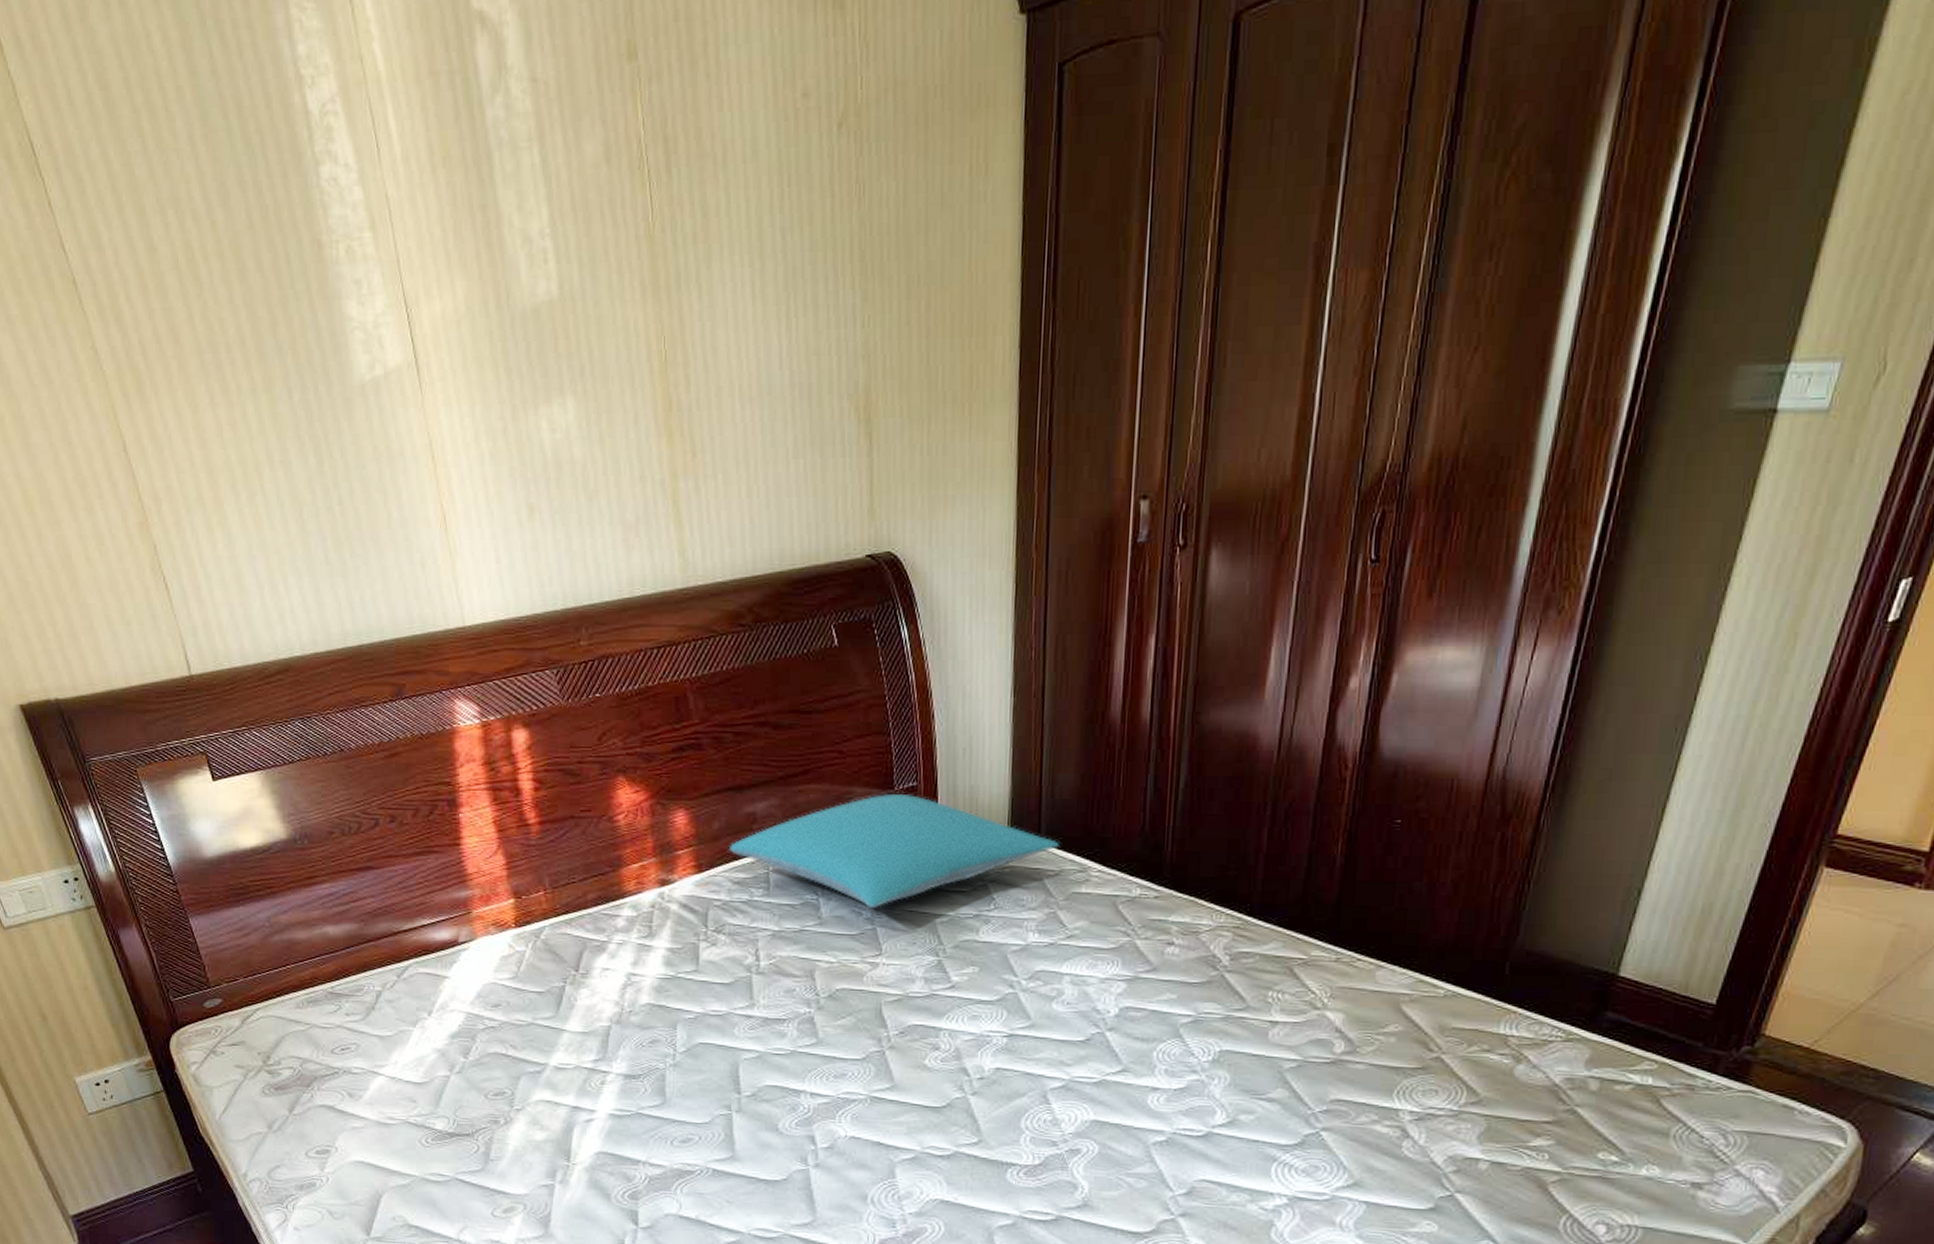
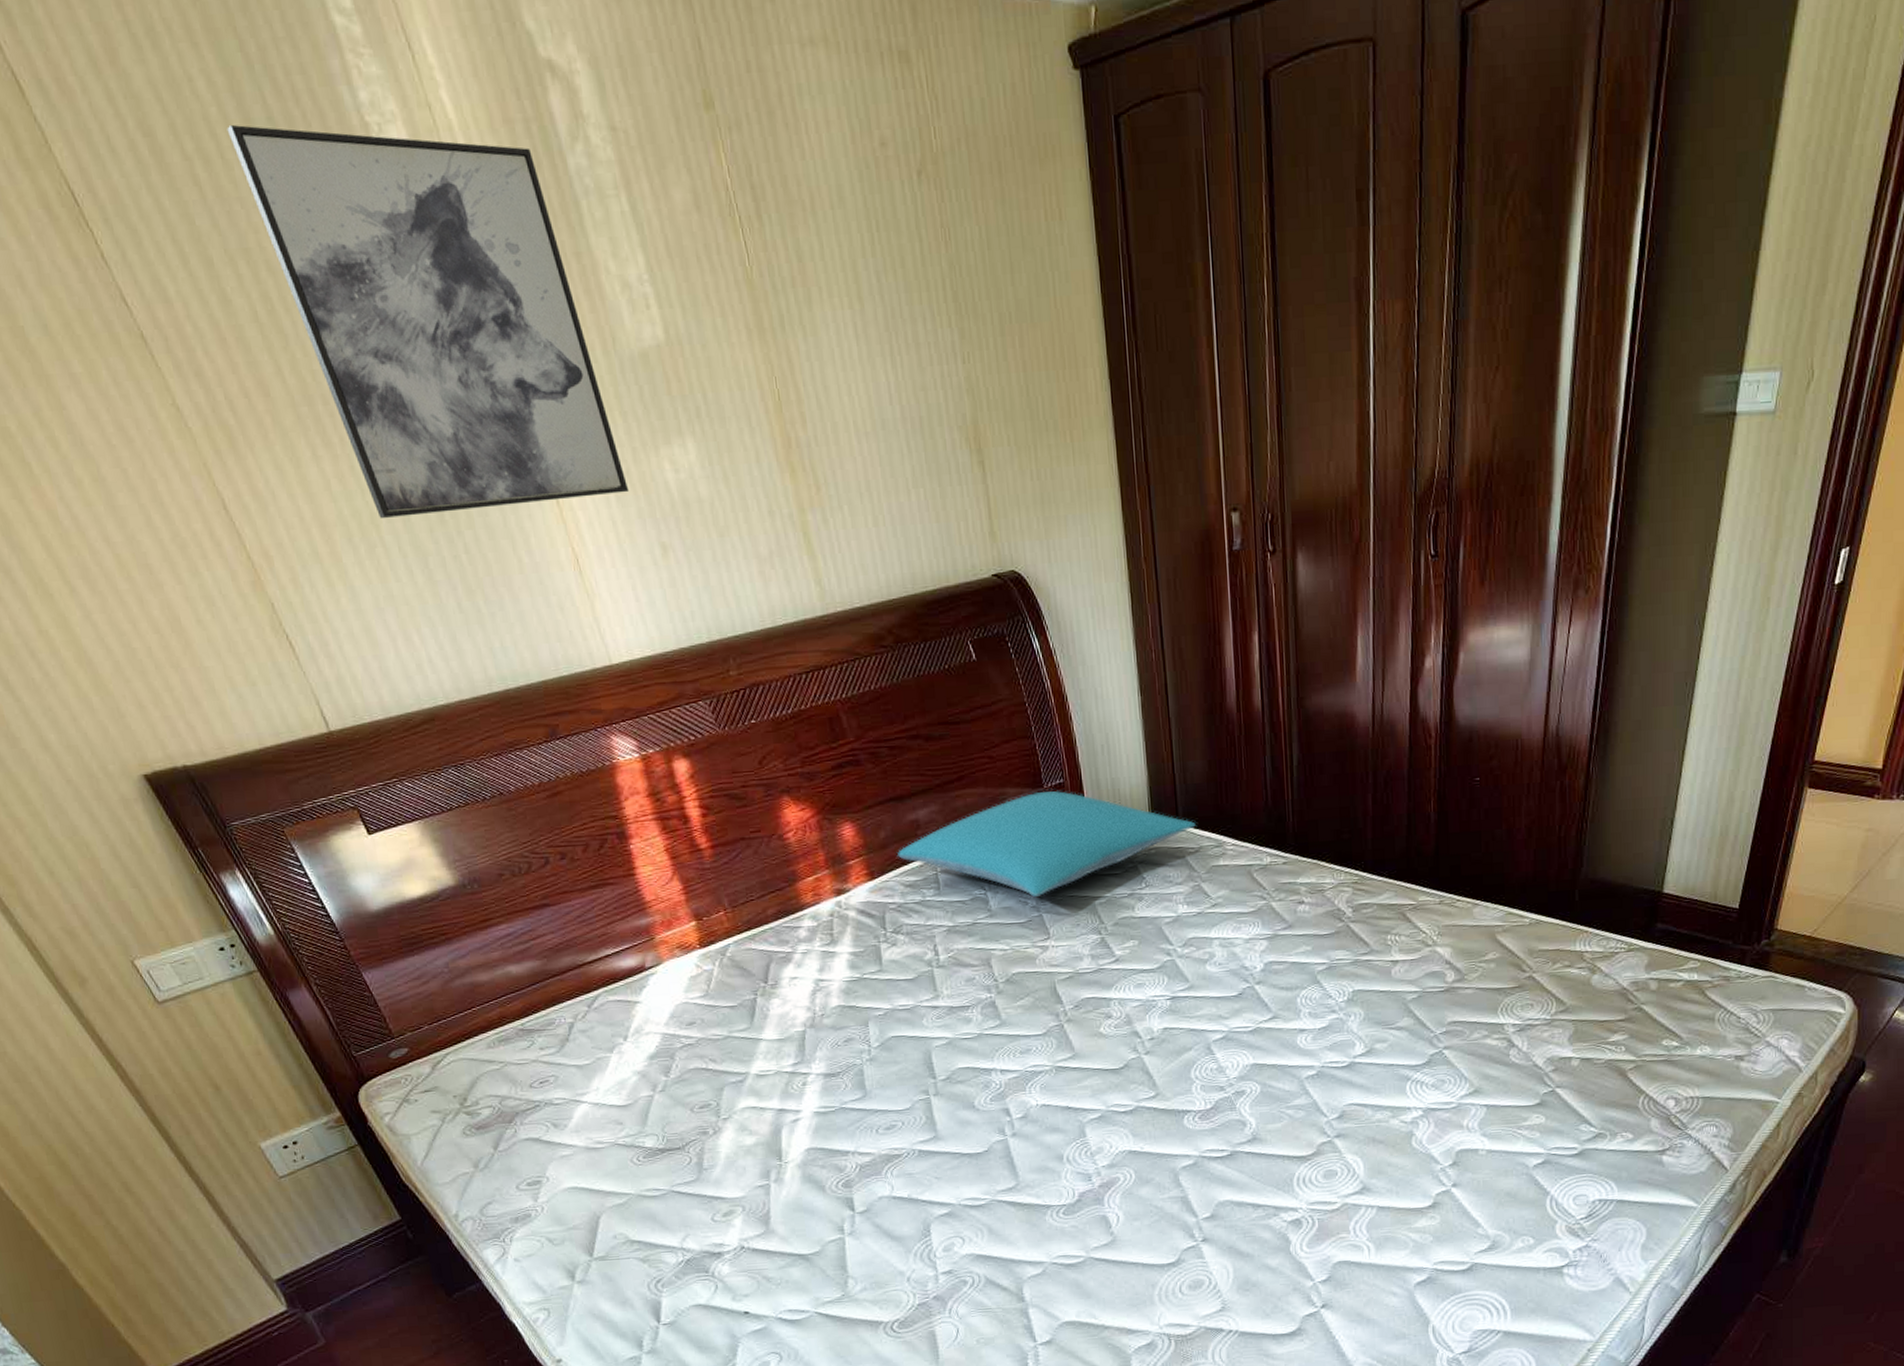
wall art: none [174,77,504,466] -> present [227,124,630,518]

